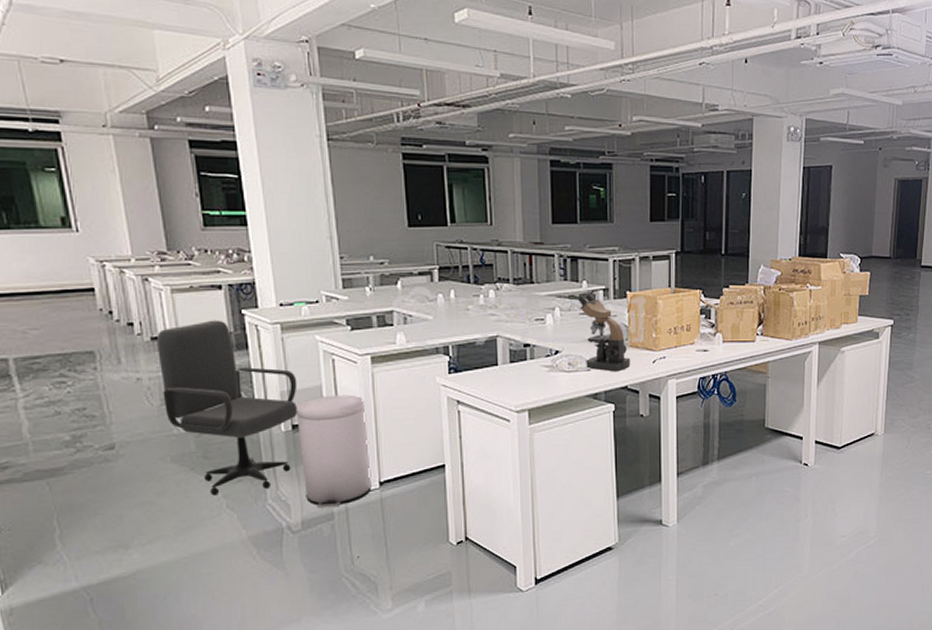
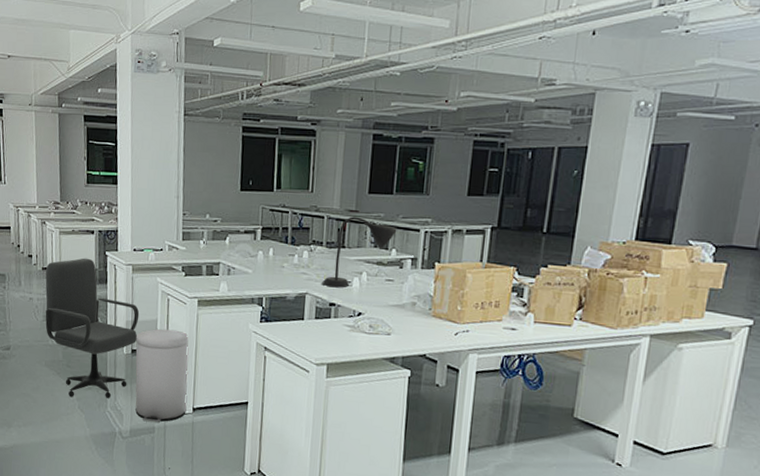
desk lamp: none [513,249,586,327] -> present [322,217,397,288]
microscope: present [578,294,631,372] -> none [386,262,432,340]

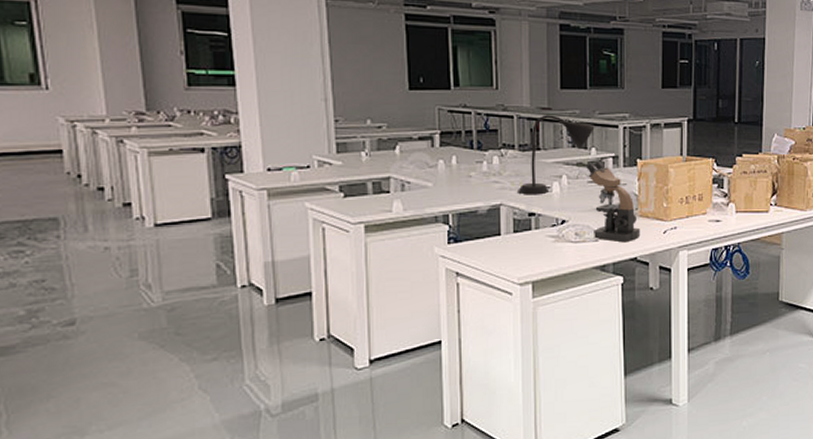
office chair: present [45,258,140,399] -> none [130,185,283,376]
pedal bin: present [135,328,189,423] -> none [280,266,361,389]
microscope: none [386,262,432,340] -> present [586,161,641,243]

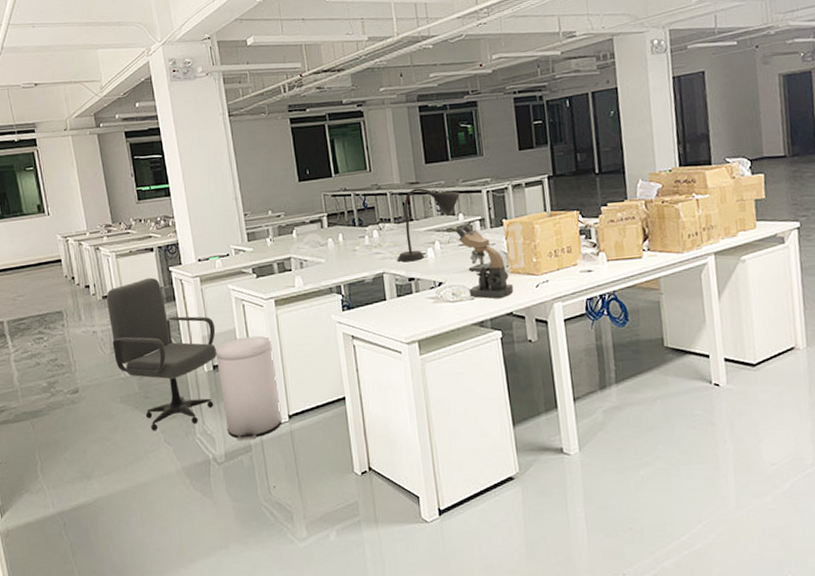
office chair: none [130,185,283,376] -> present [107,277,216,431]
pedal bin: none [280,266,361,389] -> present [215,335,282,441]

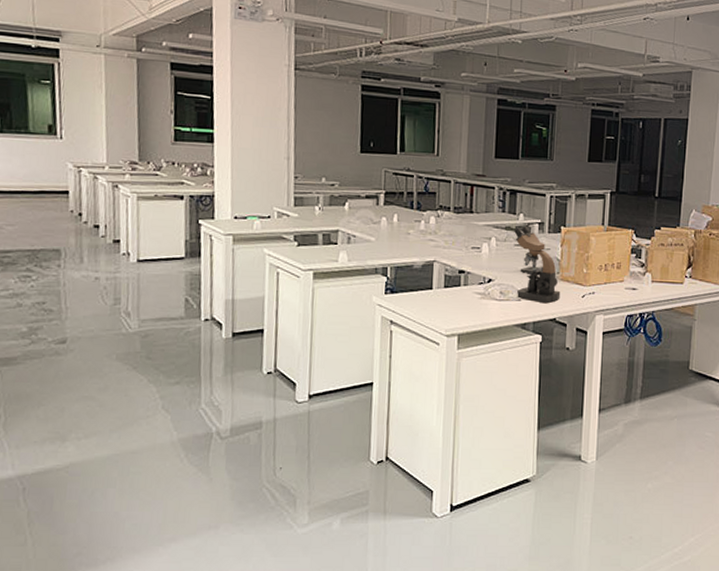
office chair: present [107,277,216,431] -> none [116,227,242,396]
pedal bin: present [215,335,282,441] -> none [237,306,303,417]
desk lamp: present [397,188,460,263] -> none [450,181,524,255]

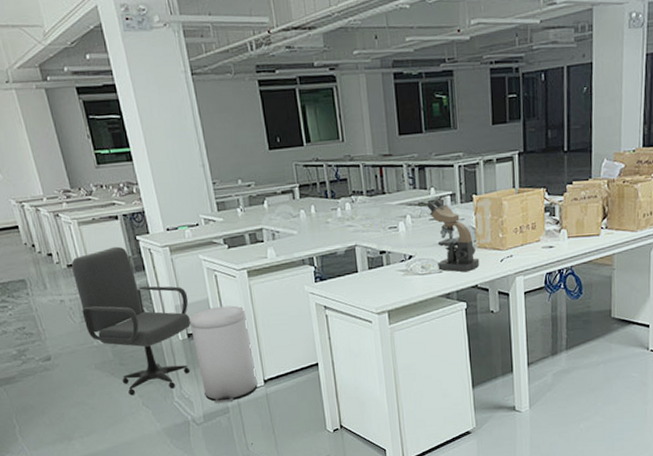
office chair: none [116,227,242,396] -> present [71,246,191,396]
pedal bin: none [237,306,303,417] -> present [188,305,258,404]

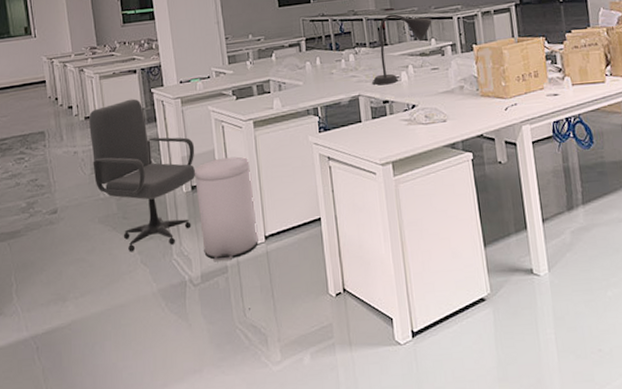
desk lamp: none [369,160,432,236] -> present [372,14,432,86]
microscope: present [427,200,480,272] -> none [428,50,484,122]

